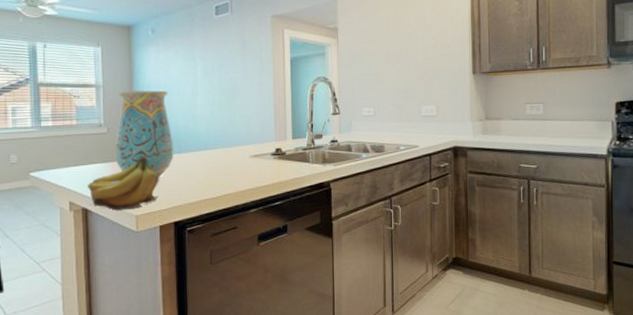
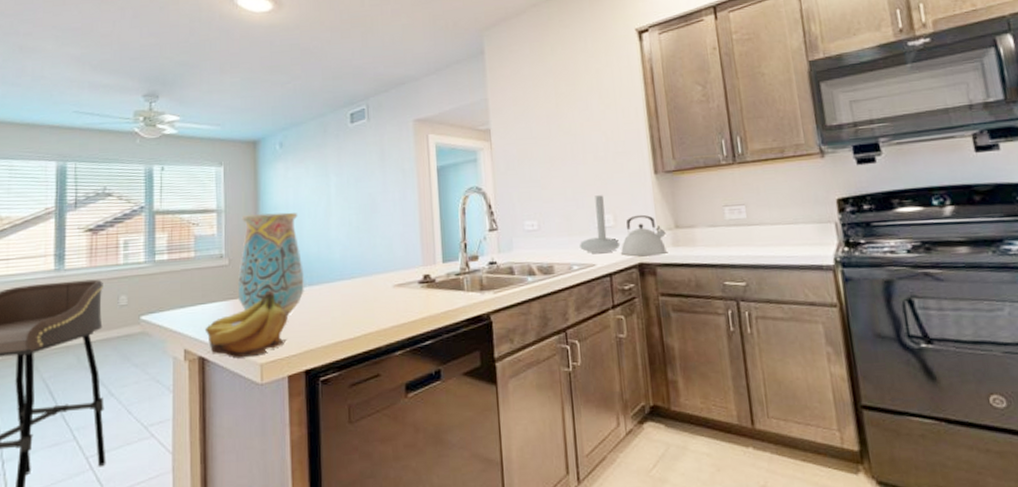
paper towel holder: none [407,89,440,138] -> present [580,195,621,254]
kettle: none [440,107,478,141] -> present [621,214,667,257]

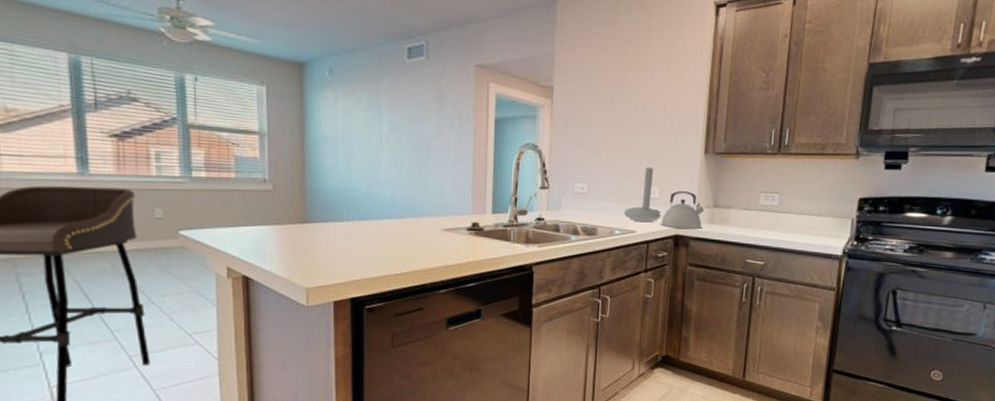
fruit: present [204,290,288,358] -> none [248,220,334,281]
vase: present [237,212,304,317] -> none [282,142,352,247]

